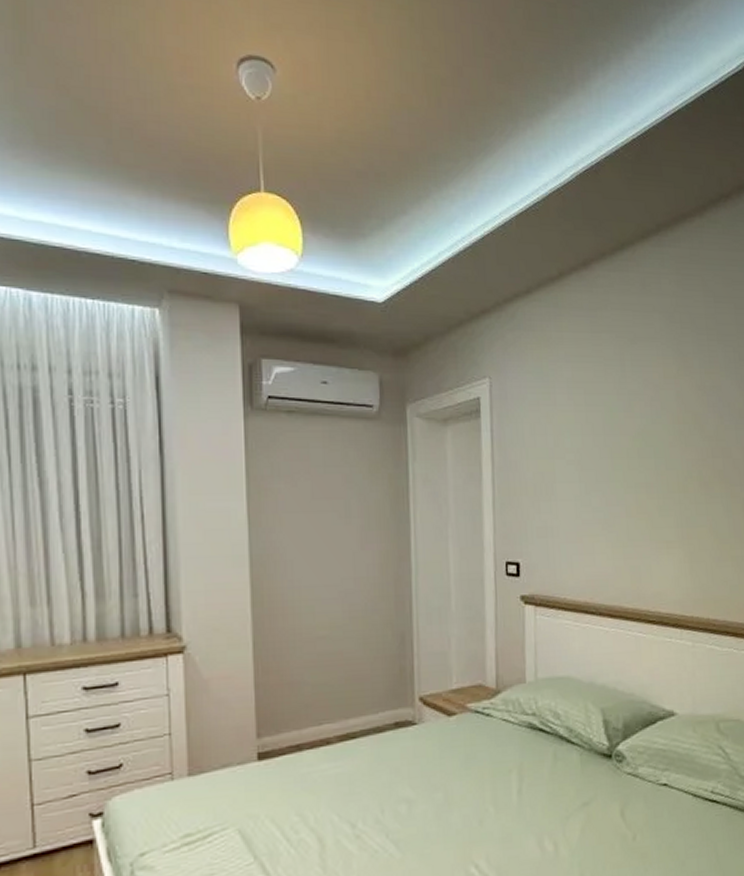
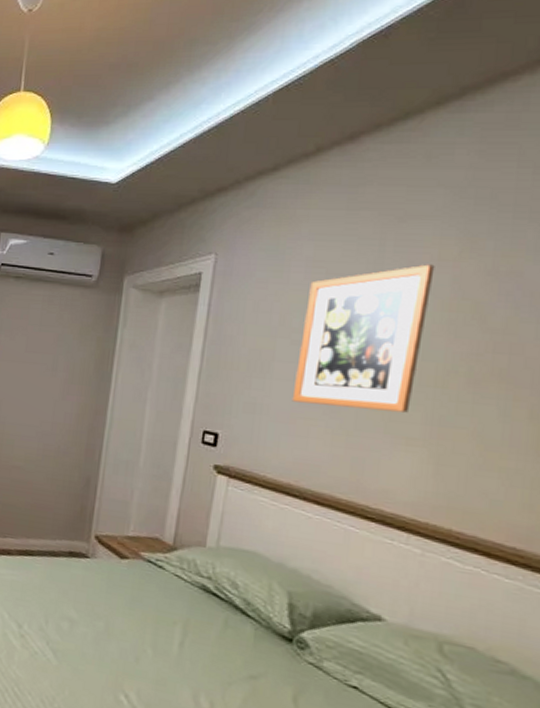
wall art: none [573,382,665,521] -> present [291,264,435,413]

